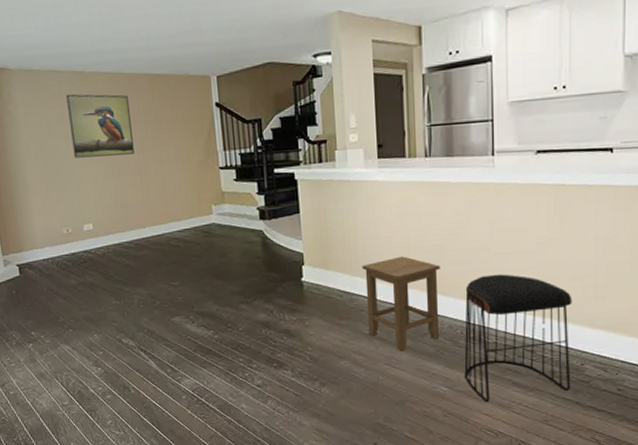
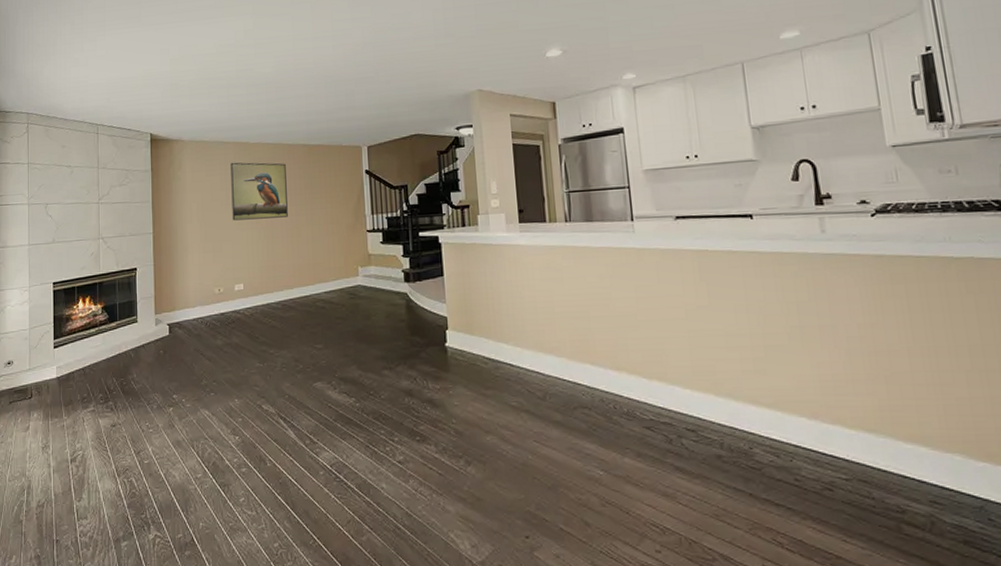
stool: present [362,256,440,351] -> none [507,322,591,427]
stool: present [464,274,572,403] -> none [615,343,741,491]

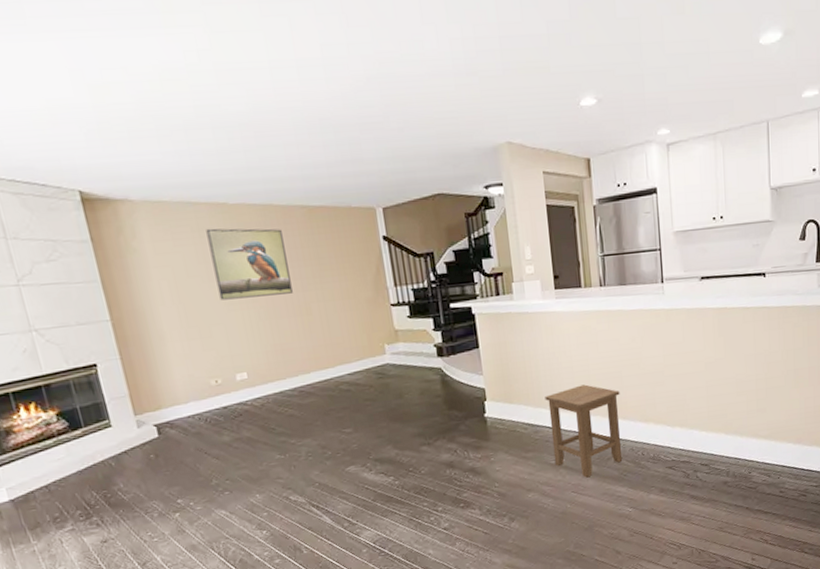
stool: none [507,322,591,427] -> present [545,384,622,478]

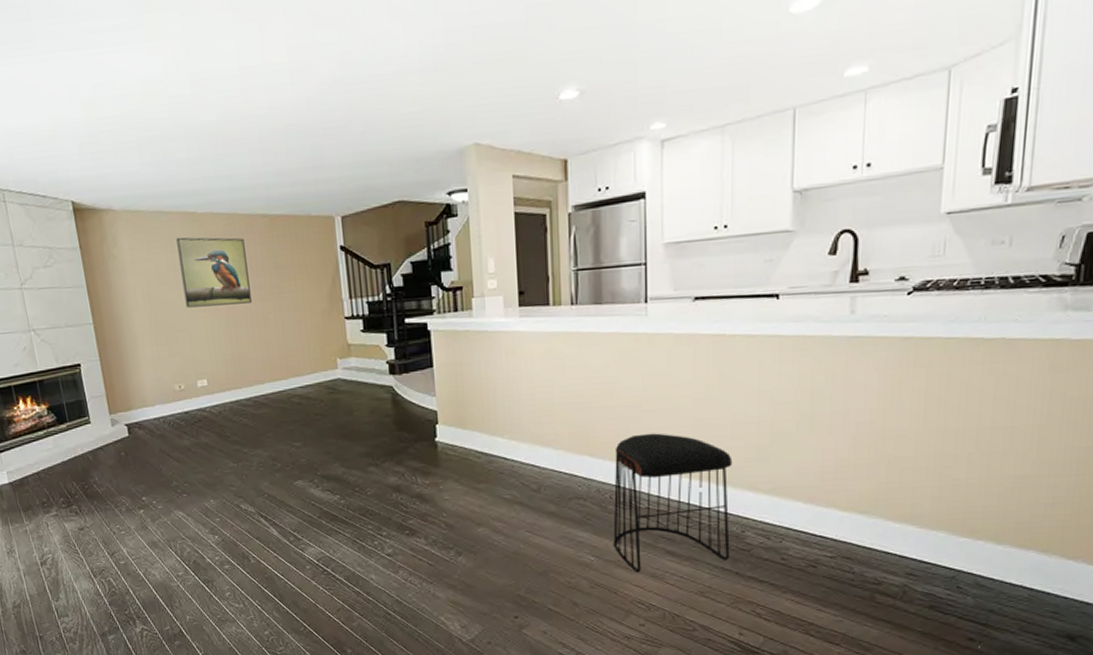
stool: present [545,384,622,478] -> none [501,414,588,517]
stool: none [644,394,741,518] -> present [613,433,733,573]

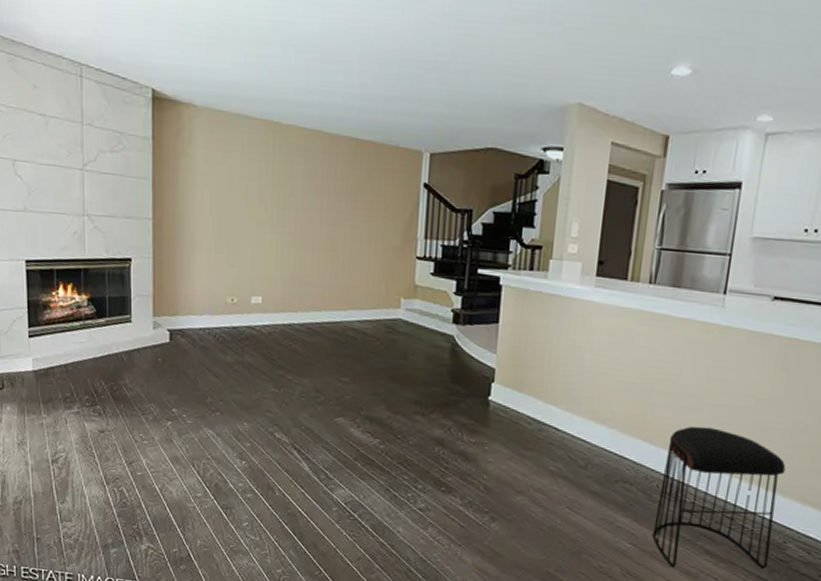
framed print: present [176,237,252,308] -> none [253,145,326,226]

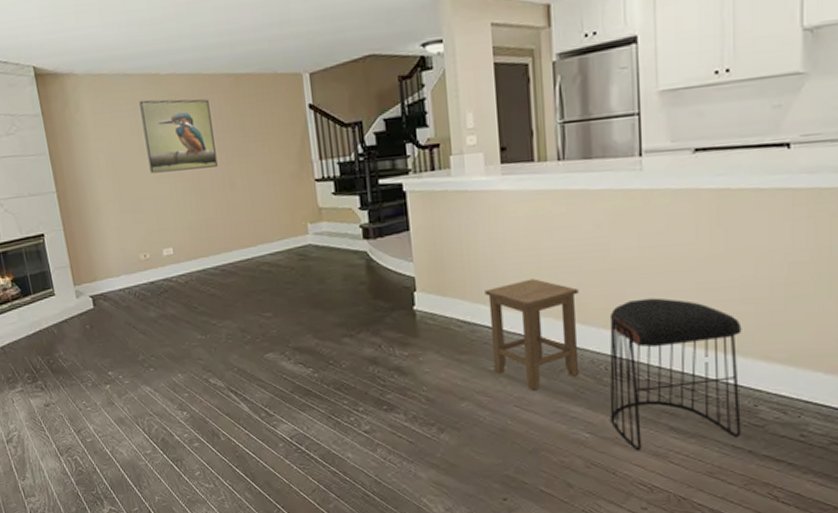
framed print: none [253,145,326,226] -> present [139,99,218,174]
stool: none [553,389,646,496] -> present [484,278,579,391]

